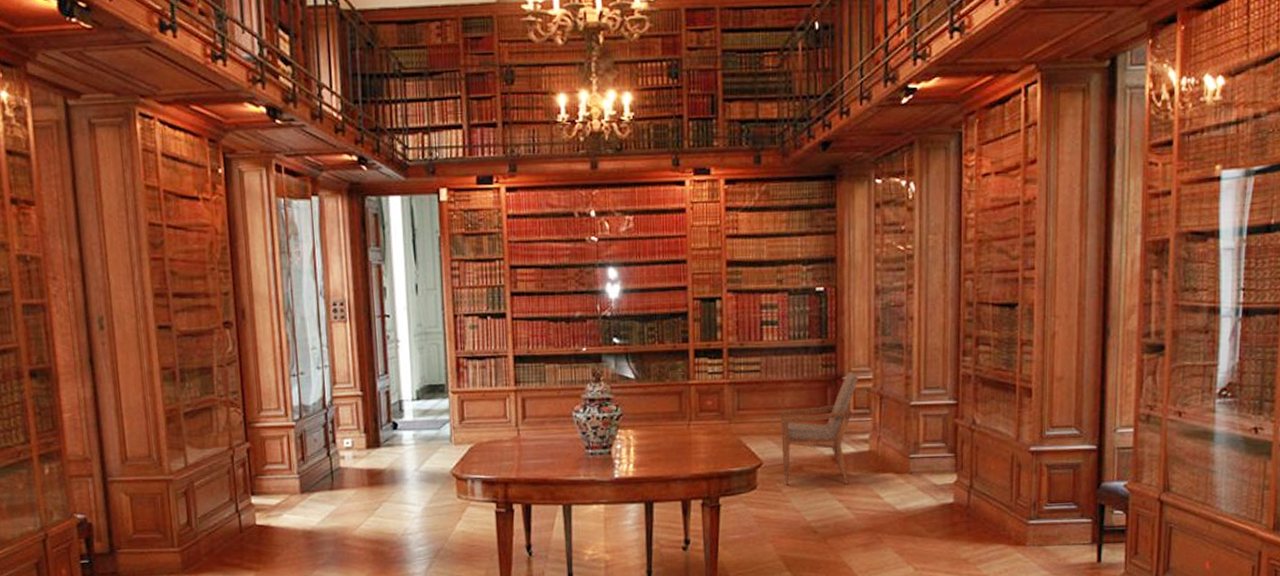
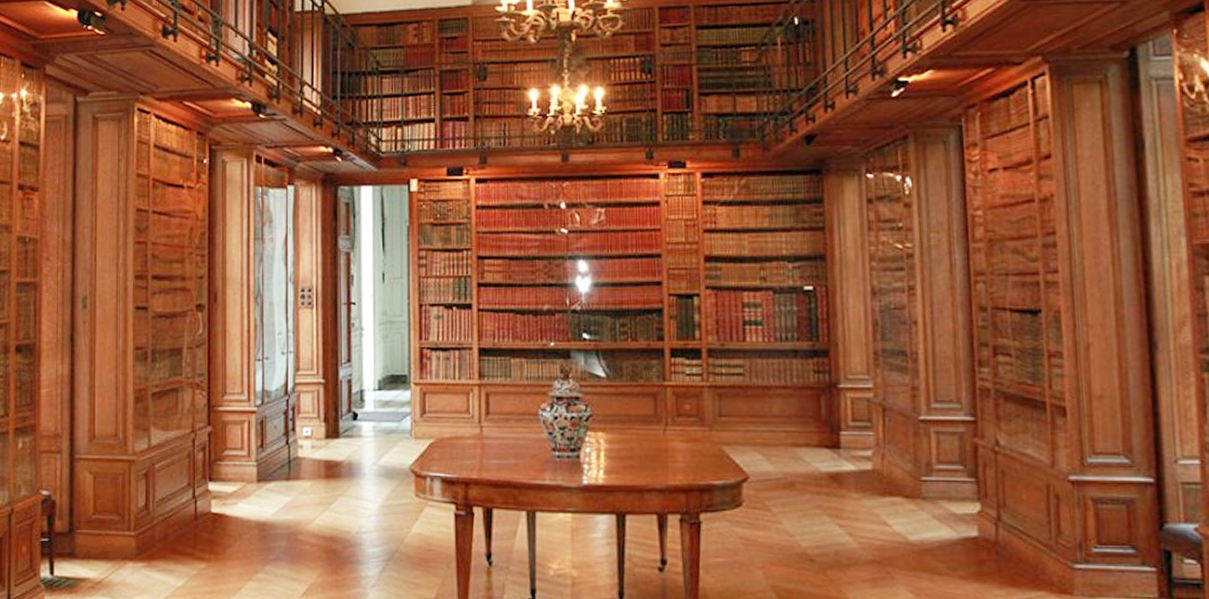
armchair: present [781,372,859,485] -> none [768,380,857,508]

